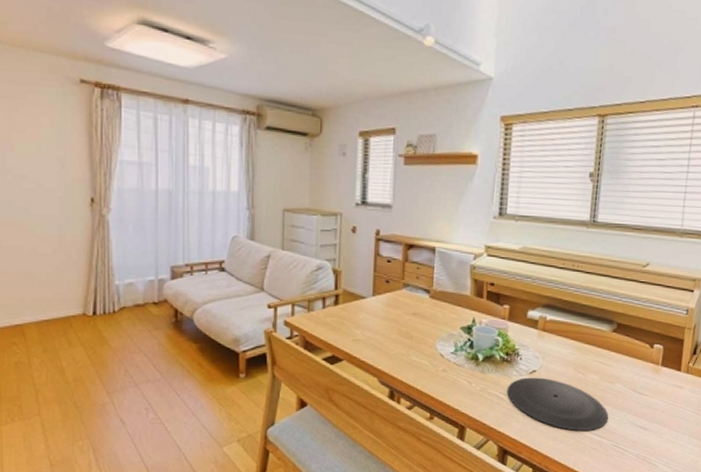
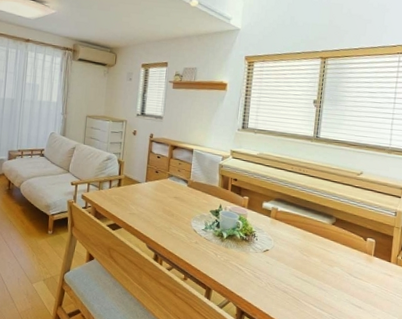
plate: present [507,377,608,431] -> none [245,254,328,304]

